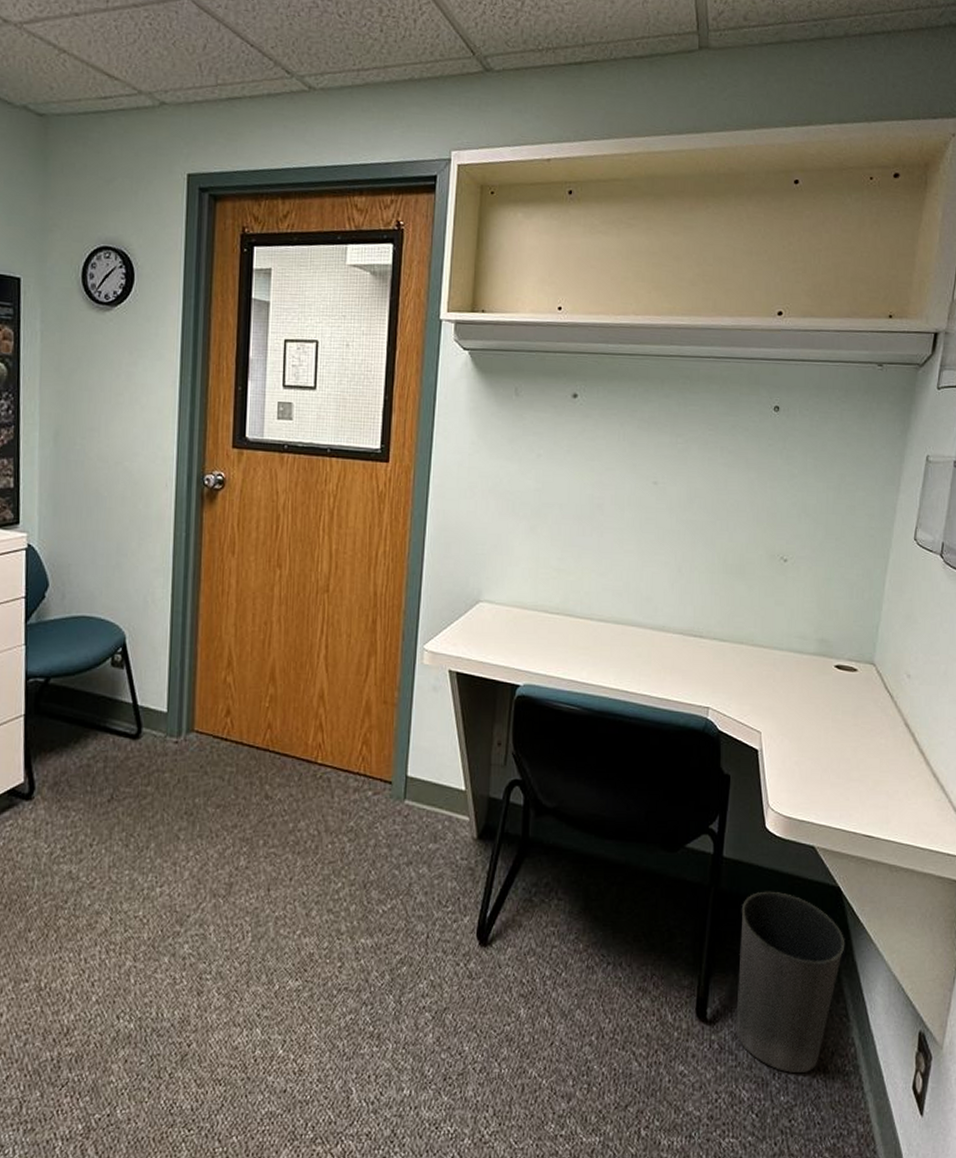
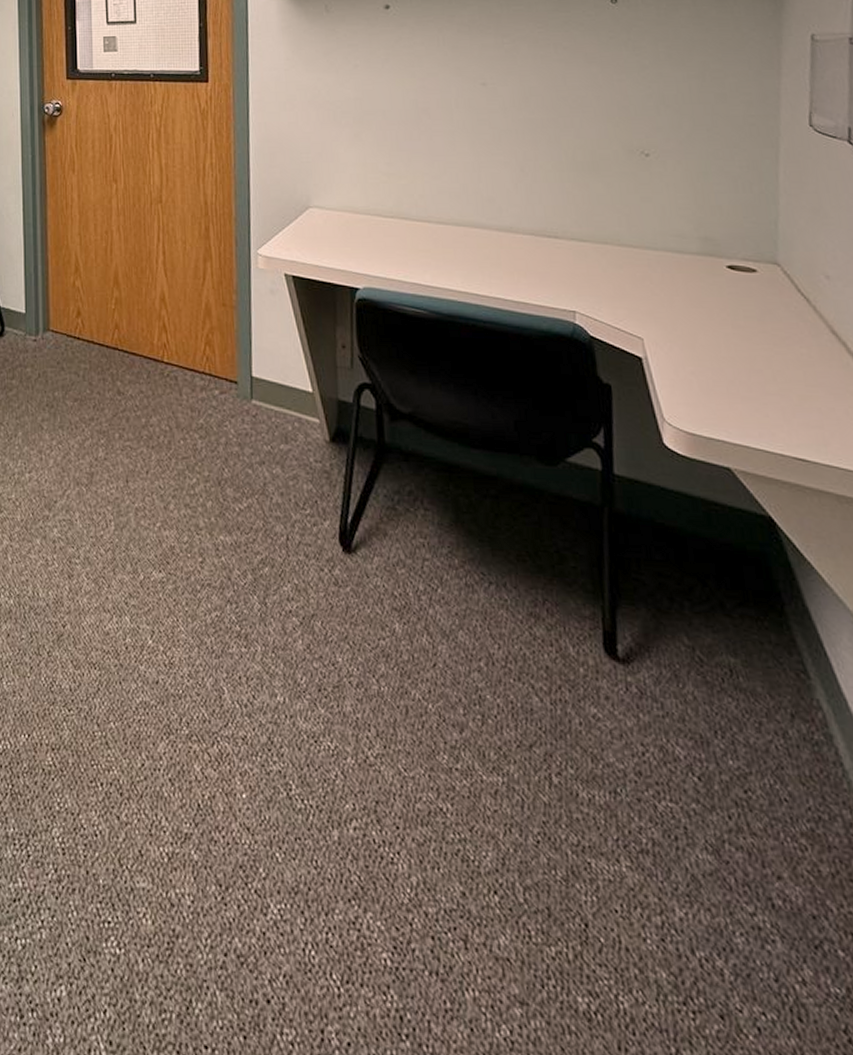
waste basket: present [735,891,845,1074] -> none [645,515,790,736]

